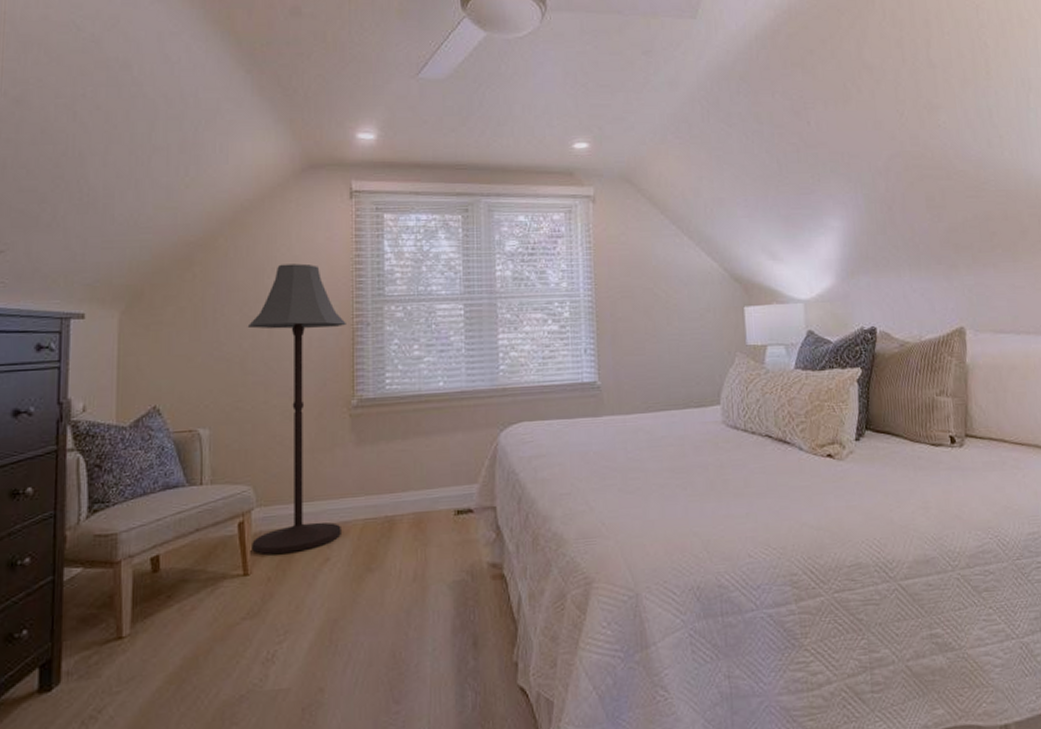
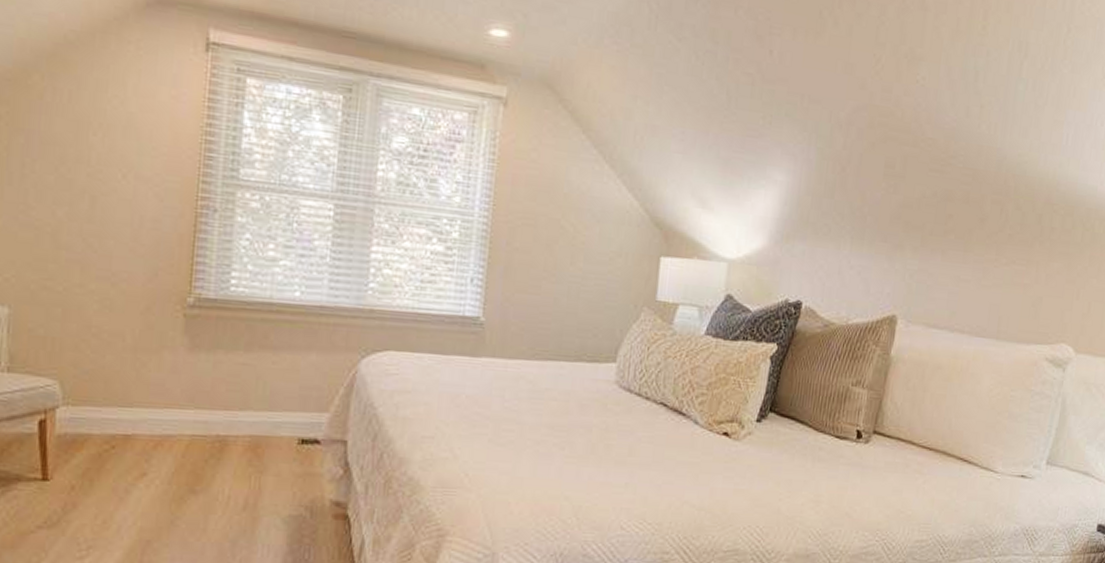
floor lamp: present [247,263,346,554] -> none [54,120,188,462]

